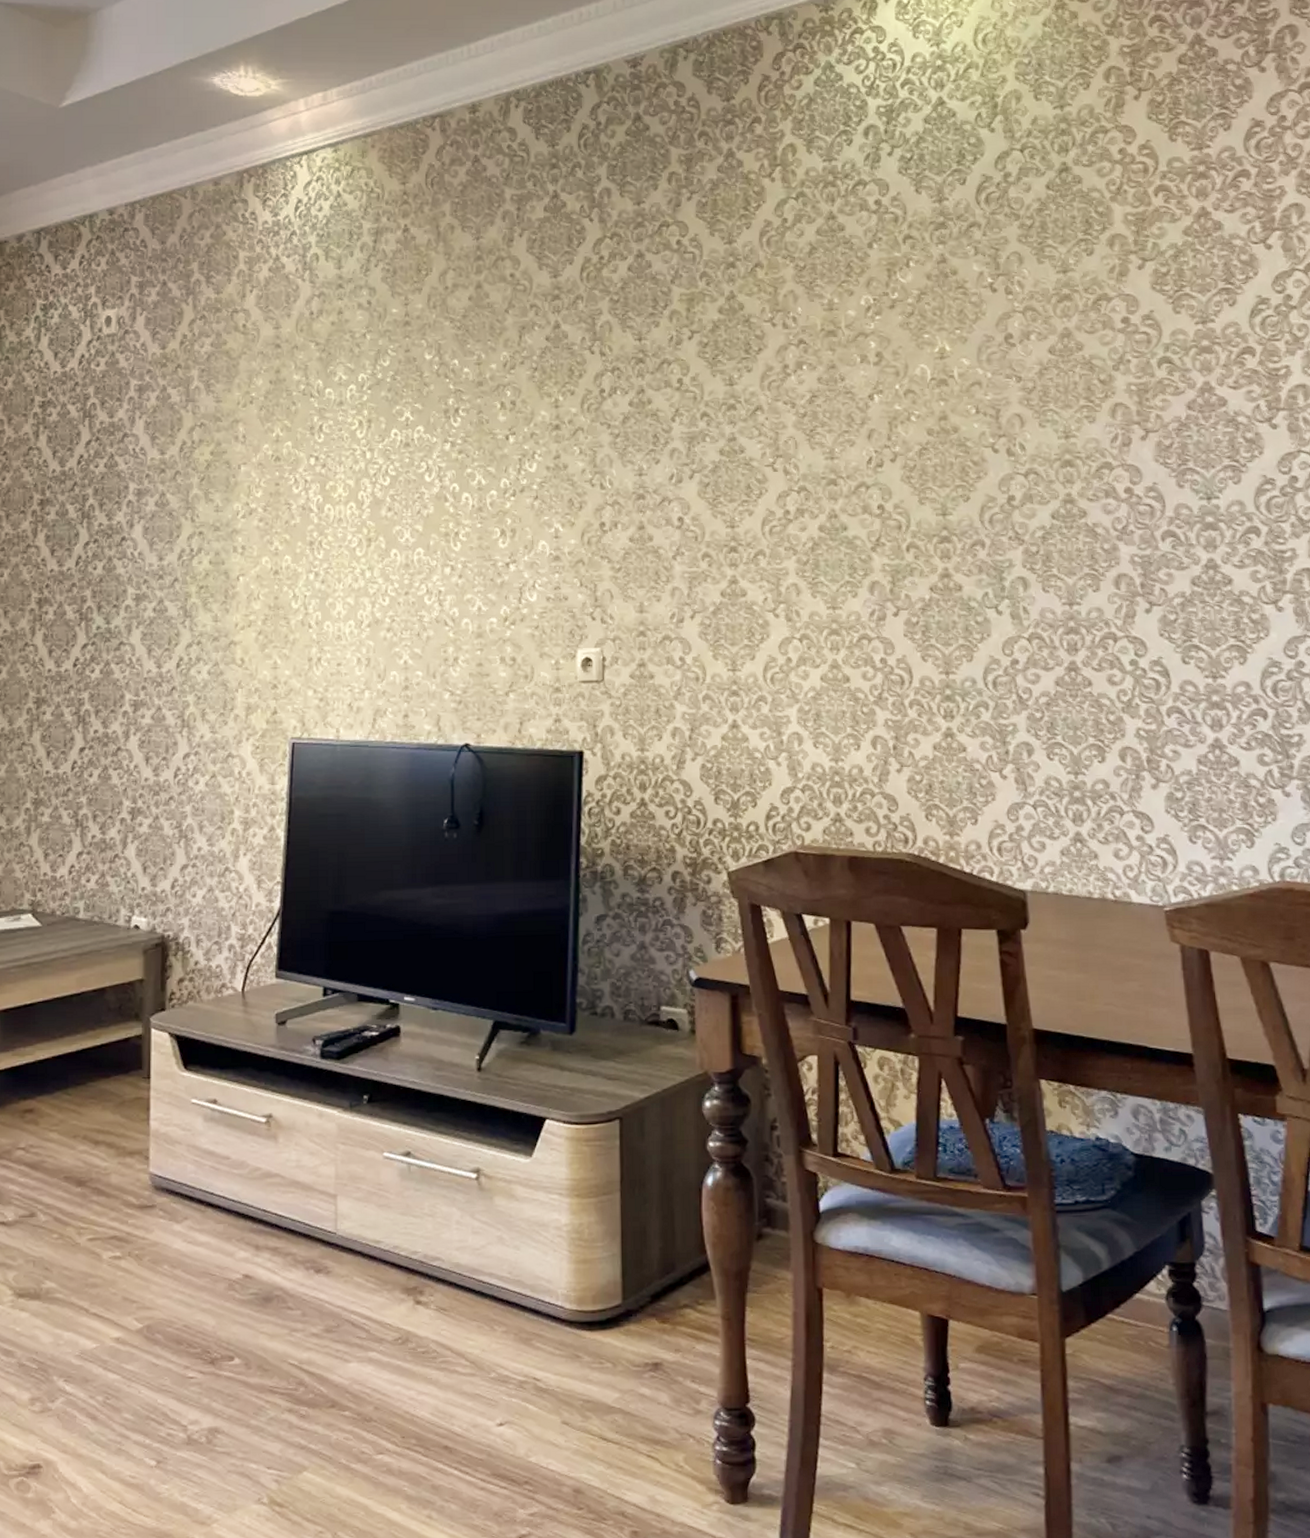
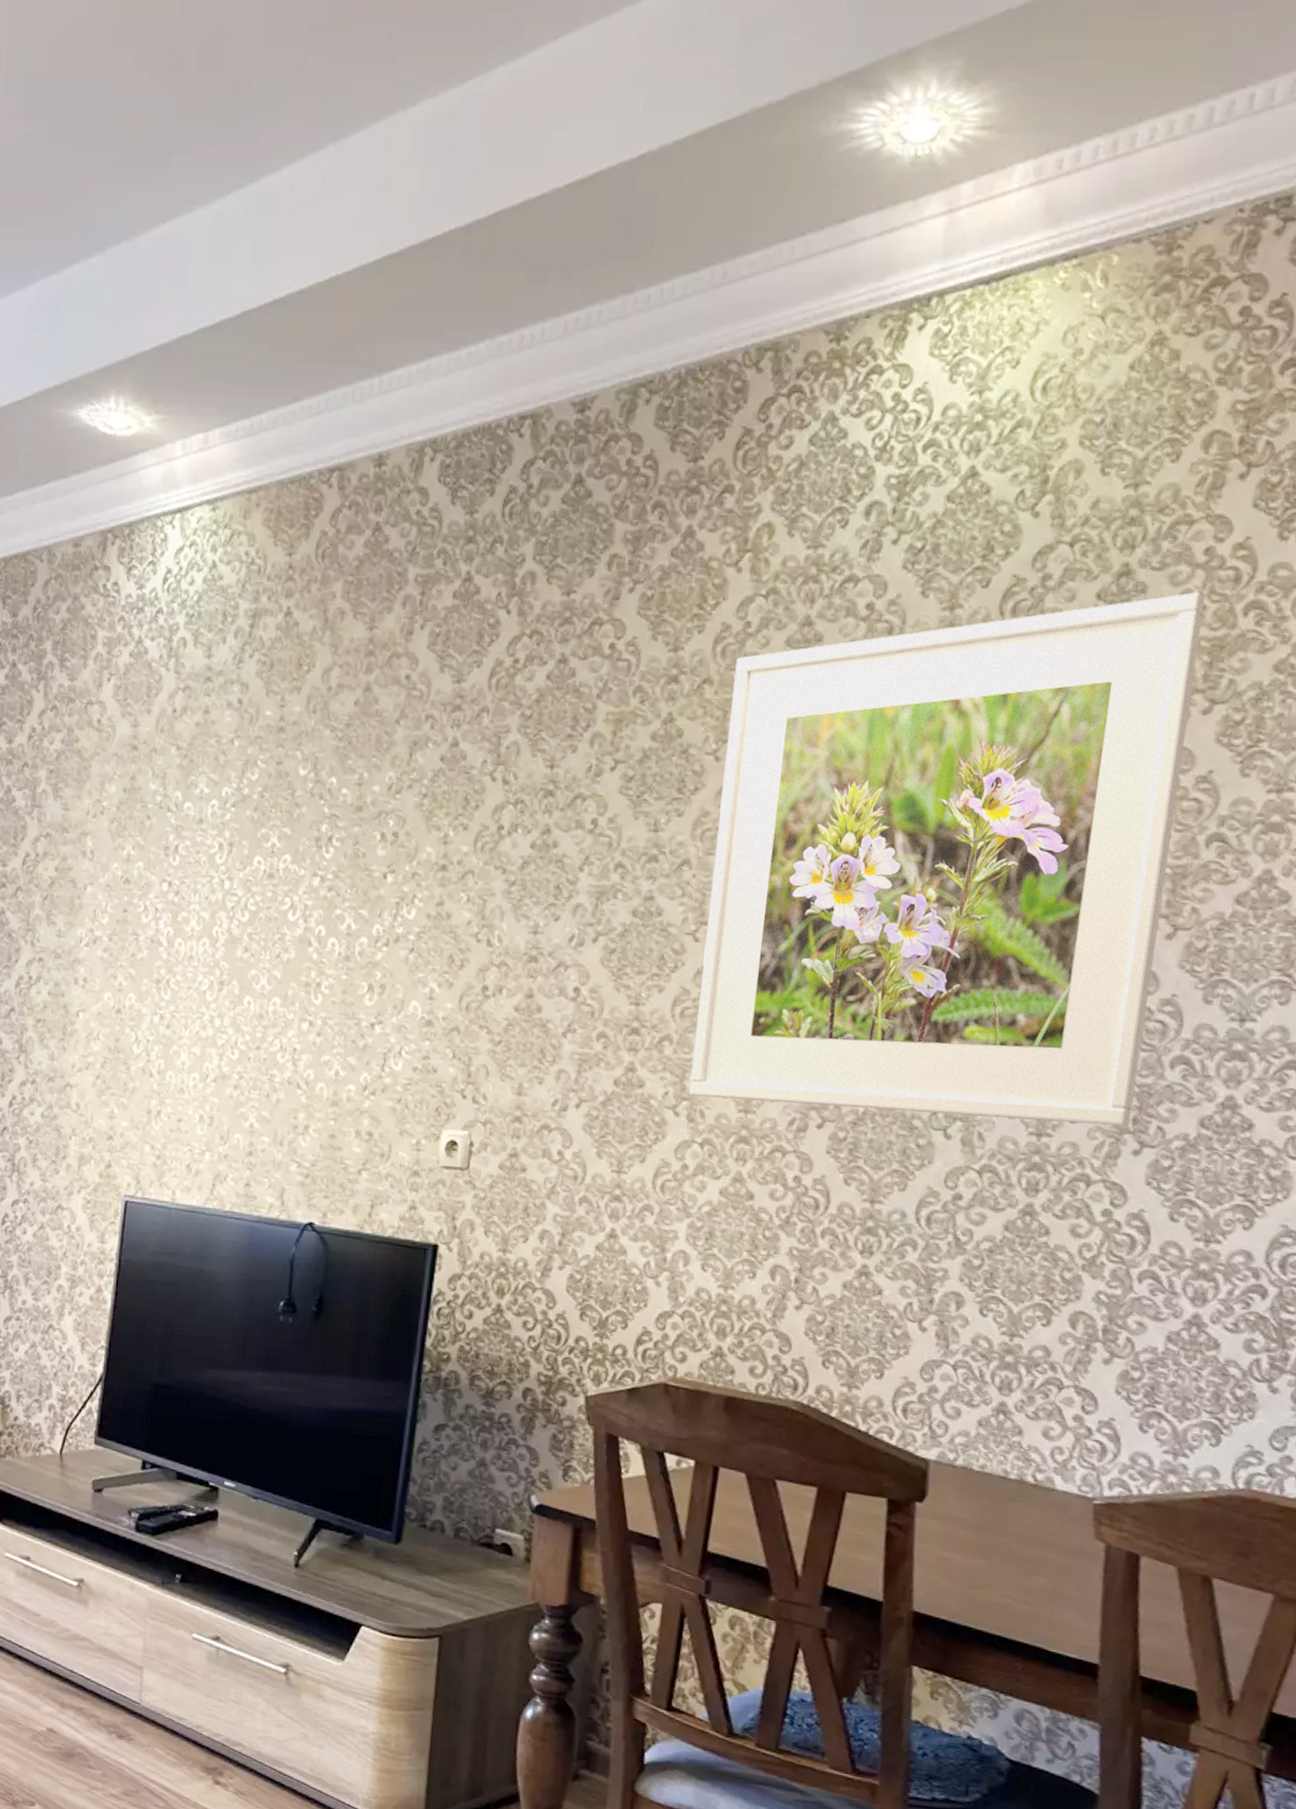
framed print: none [779,181,1139,600] -> present [689,592,1206,1126]

